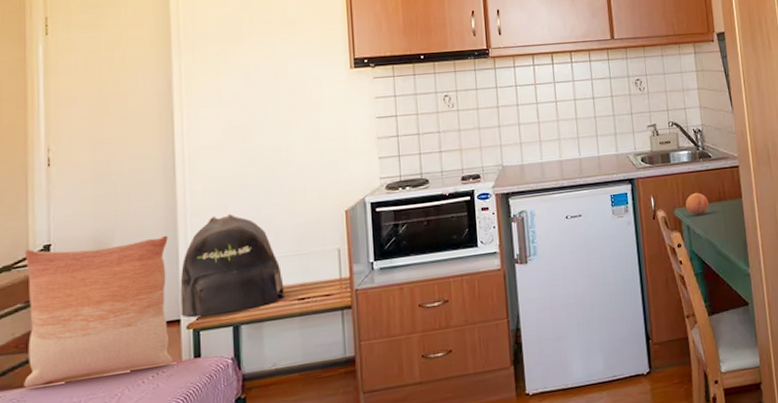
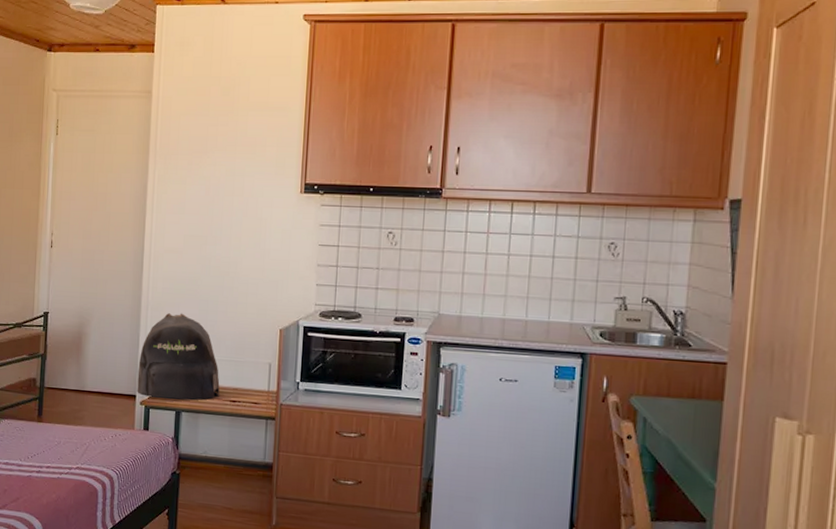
pillow: present [24,235,174,388] -> none [24,313,132,430]
fruit: present [685,193,710,215] -> none [645,383,678,409]

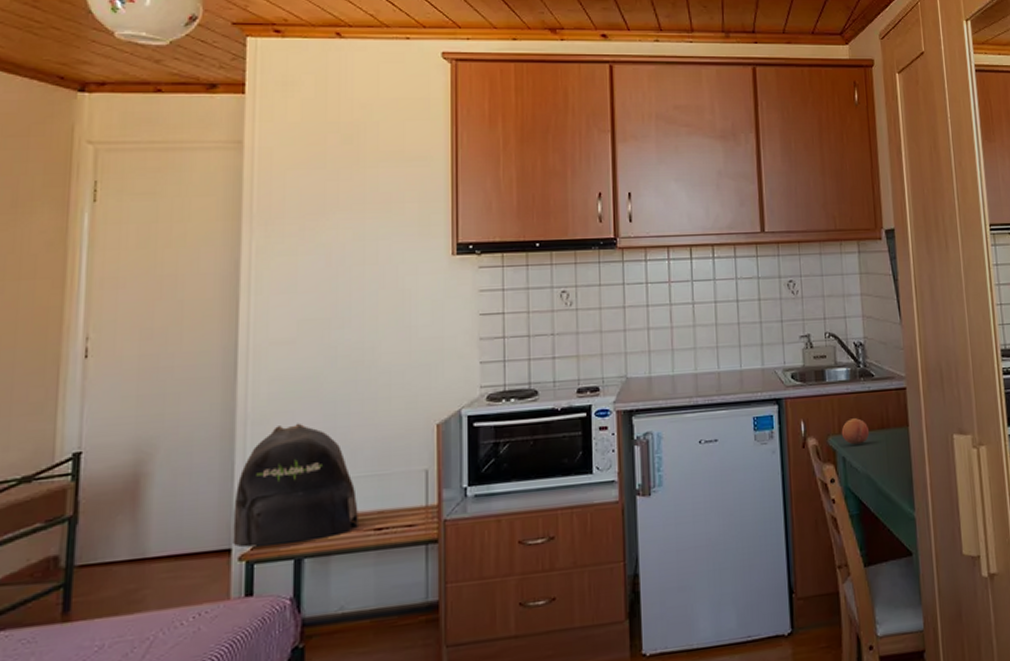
fruit: none [645,383,678,409] -> present [841,418,870,445]

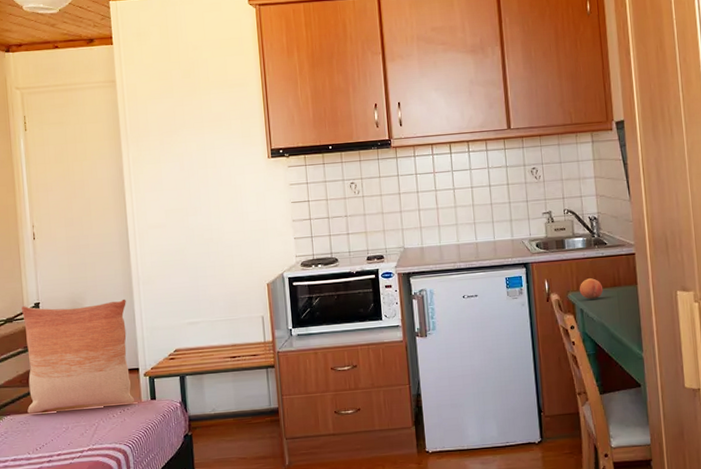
pillow: none [37,446,223,626] -> present [22,299,135,414]
backpack: present [233,423,358,548] -> none [137,283,219,368]

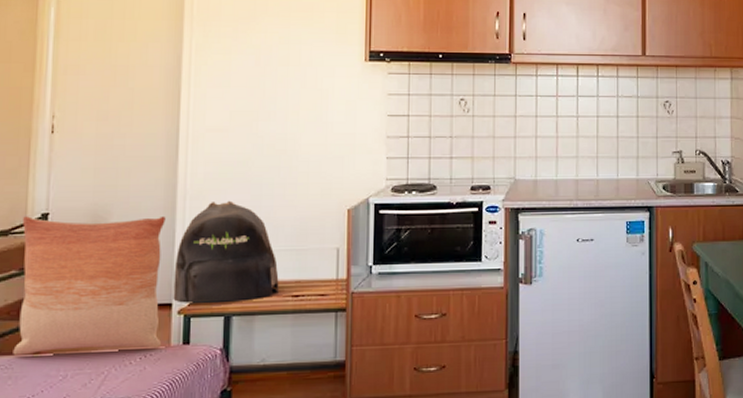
backpack: none [137,283,219,368] -> present [173,200,279,303]
fruit: present [579,278,604,300] -> none [705,229,731,252]

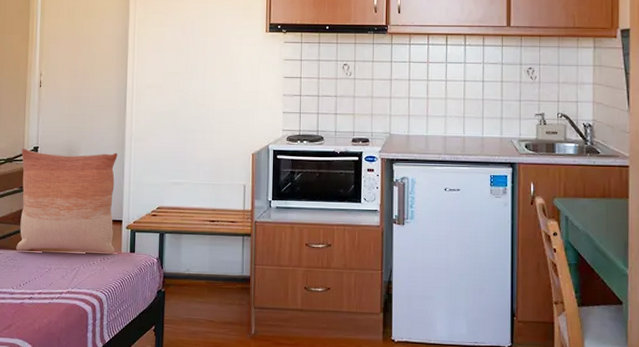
backpack: present [173,200,279,303] -> none [123,142,200,222]

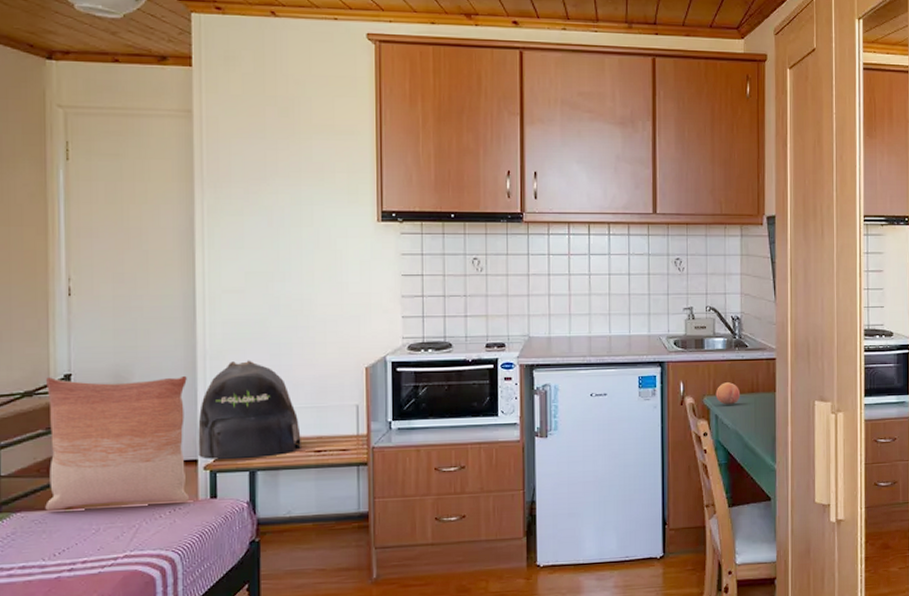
backpack: none [123,142,200,222] -> present [198,360,301,460]
fruit: none [566,186,592,208] -> present [715,382,741,405]

